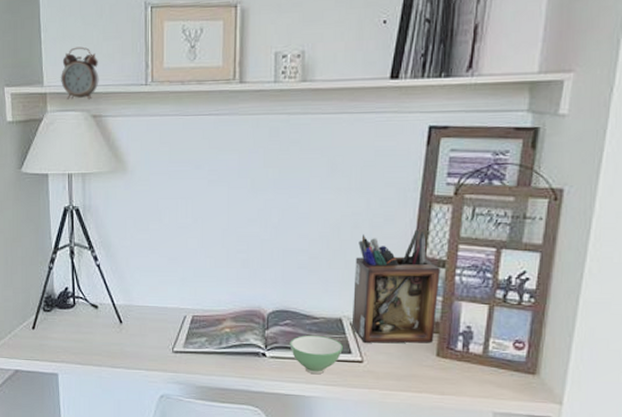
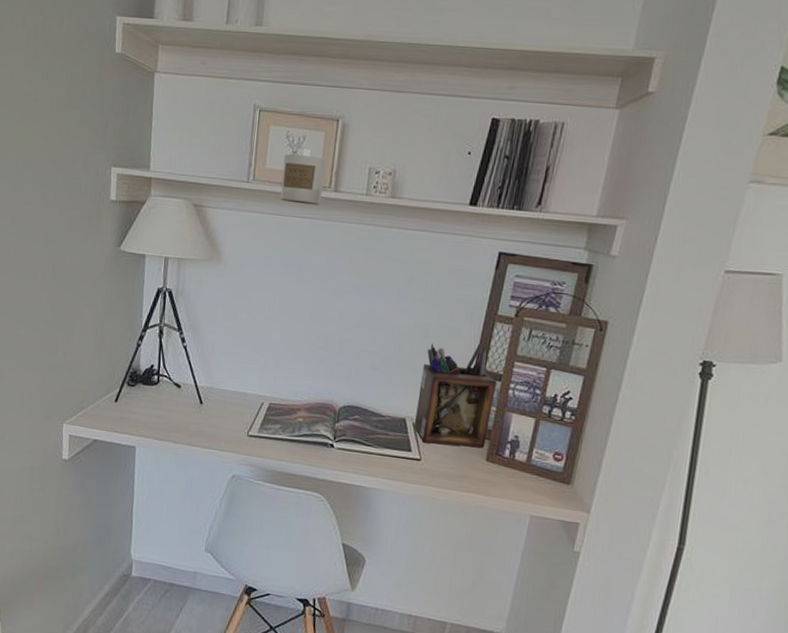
alarm clock: present [61,46,99,100] -> none [167,138,205,190]
candle: none [182,41,228,101] -> present [280,149,327,205]
bowl: present [289,336,343,375] -> none [356,431,404,469]

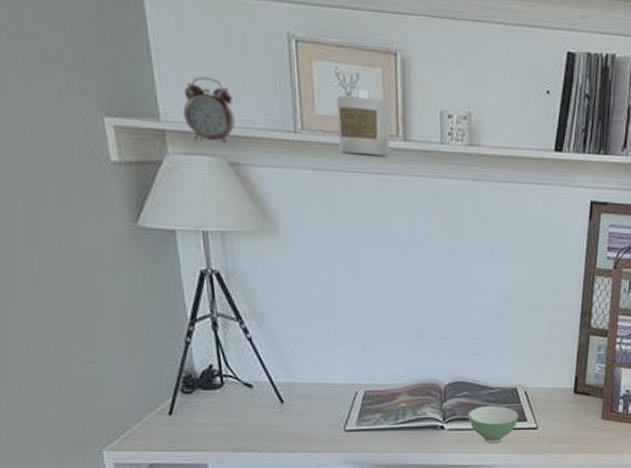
alarm clock: none [167,138,205,190] -> present [183,76,235,144]
bowl: none [356,431,404,469] -> present [467,406,519,444]
desk organizer: present [414,343,497,448] -> none [527,302,603,410]

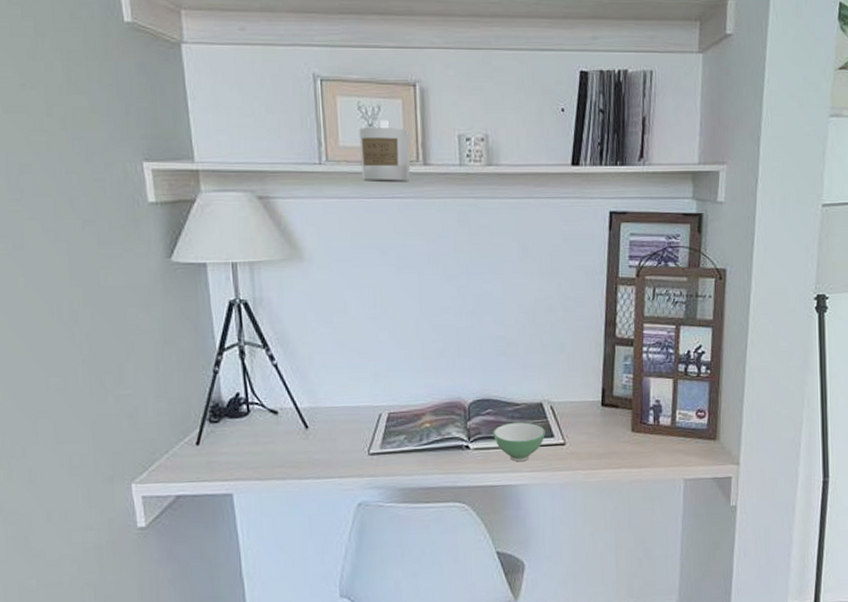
alarm clock: present [183,76,235,144] -> none [216,119,264,179]

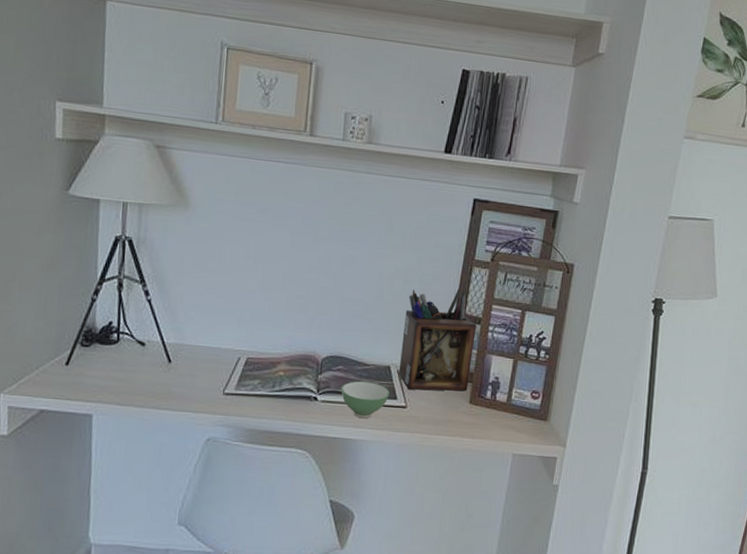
candle: present [359,120,410,183] -> none [252,90,301,150]
desk organizer: none [551,312,630,425] -> present [399,289,476,392]

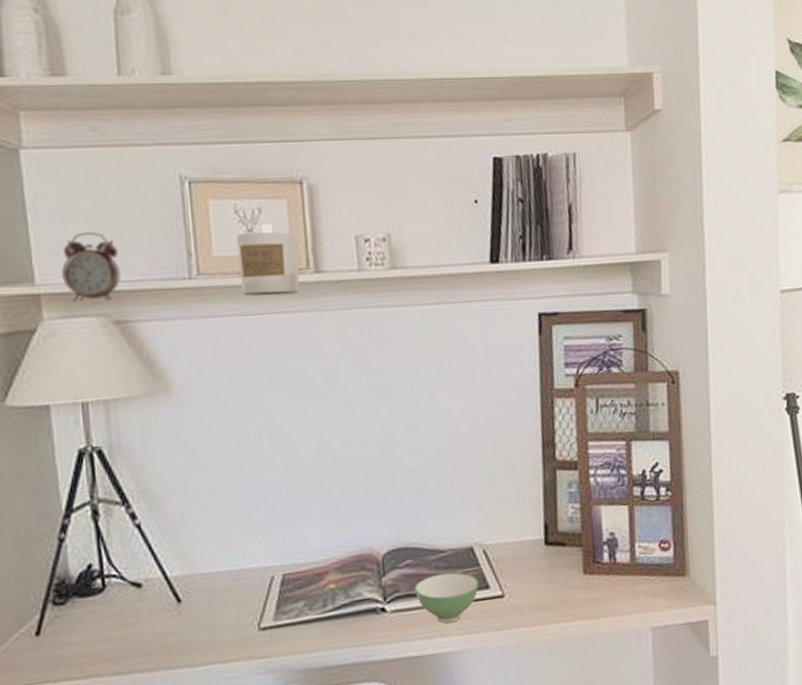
alarm clock: none [123,73,167,129] -> present [62,231,121,302]
candle: none [252,90,301,150] -> present [236,223,300,297]
desk organizer: present [399,289,476,392] -> none [479,430,578,572]

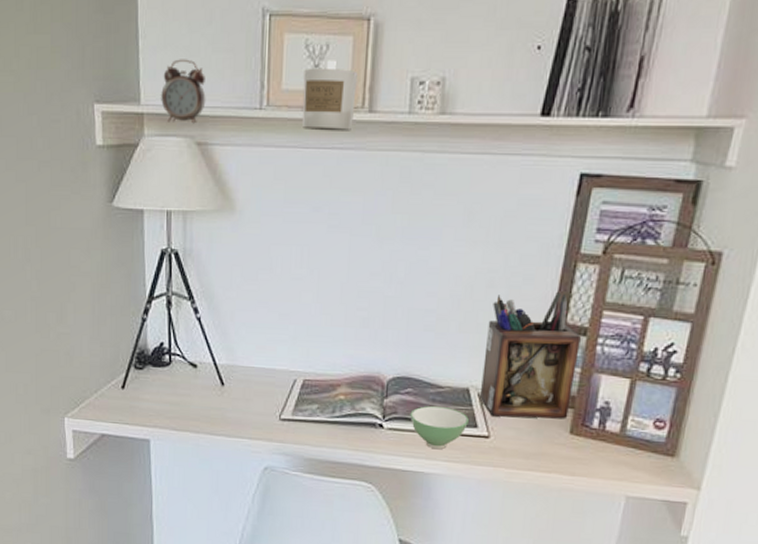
desk organizer: none [479,430,578,572] -> present [480,292,581,419]

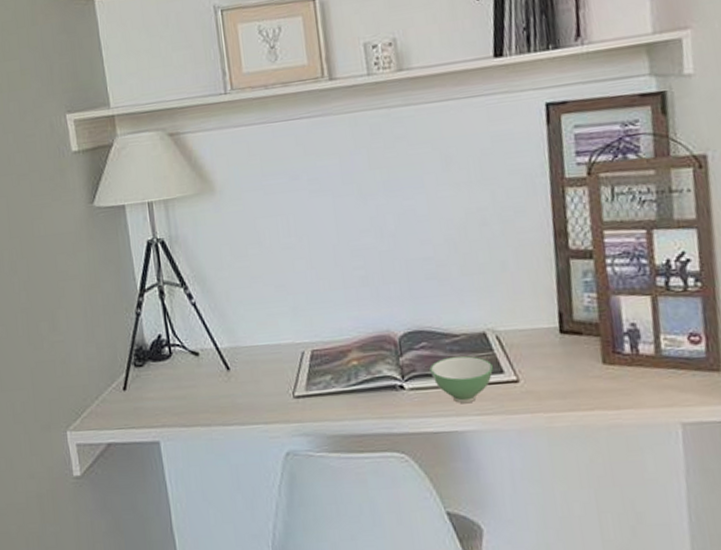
alarm clock: present [161,59,206,124] -> none [128,60,173,120]
candle: present [302,60,358,131] -> none [261,39,317,106]
desk organizer: present [480,292,581,419] -> none [489,220,596,358]

